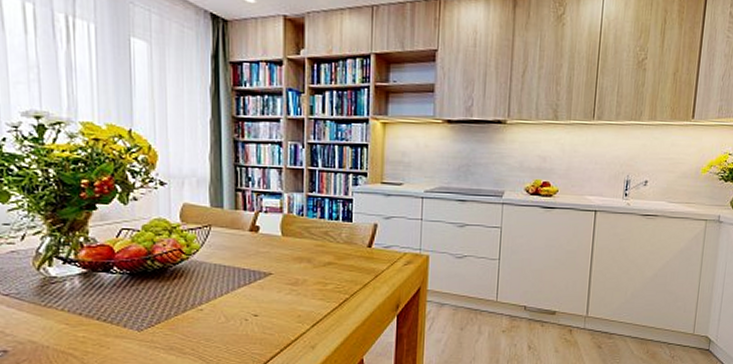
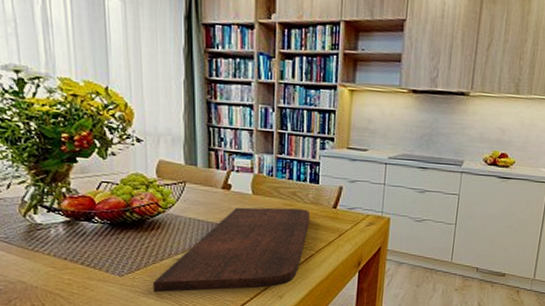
cutting board: none [174,249,344,348] -> present [152,207,311,293]

